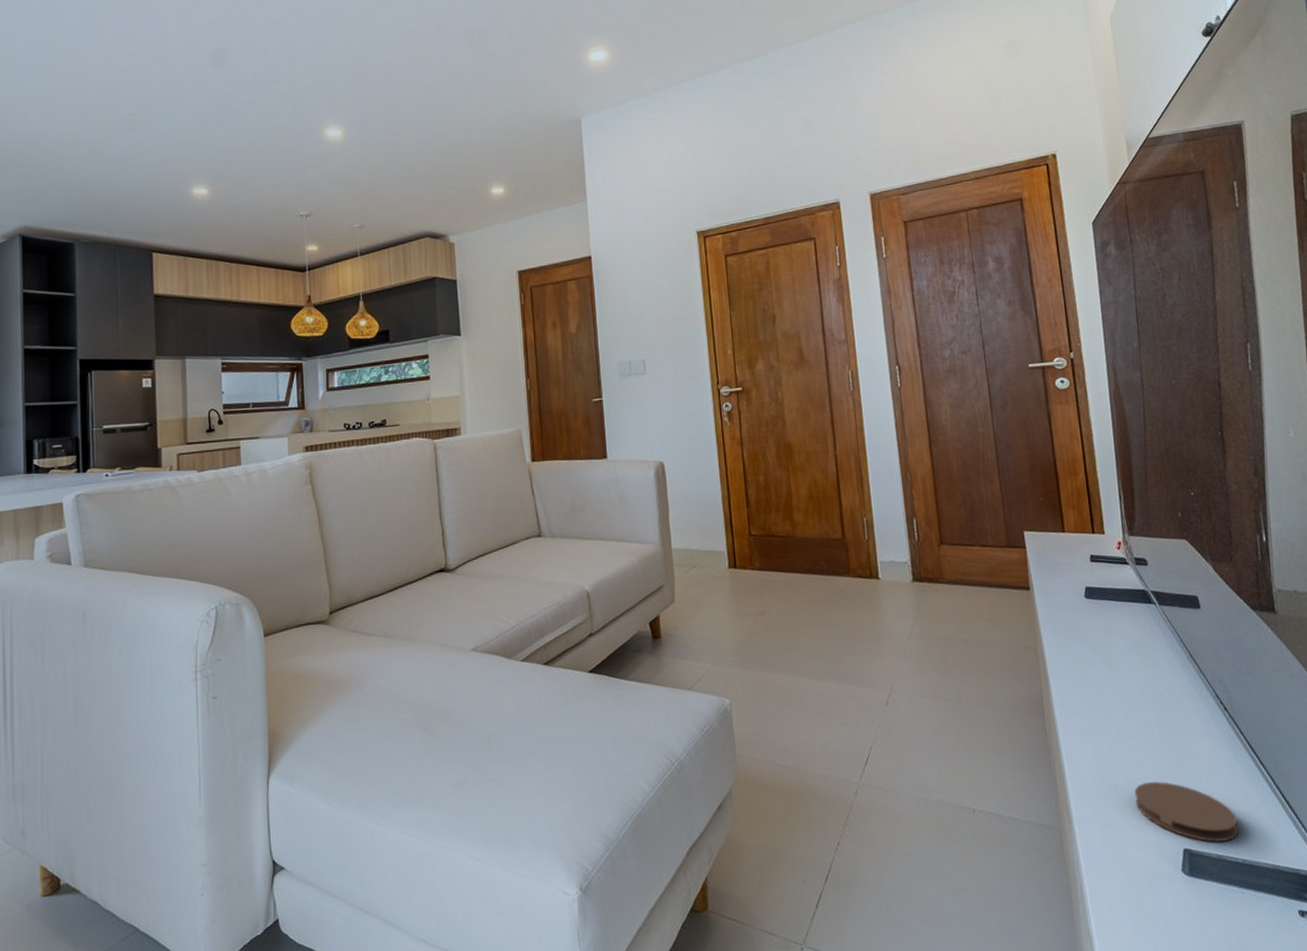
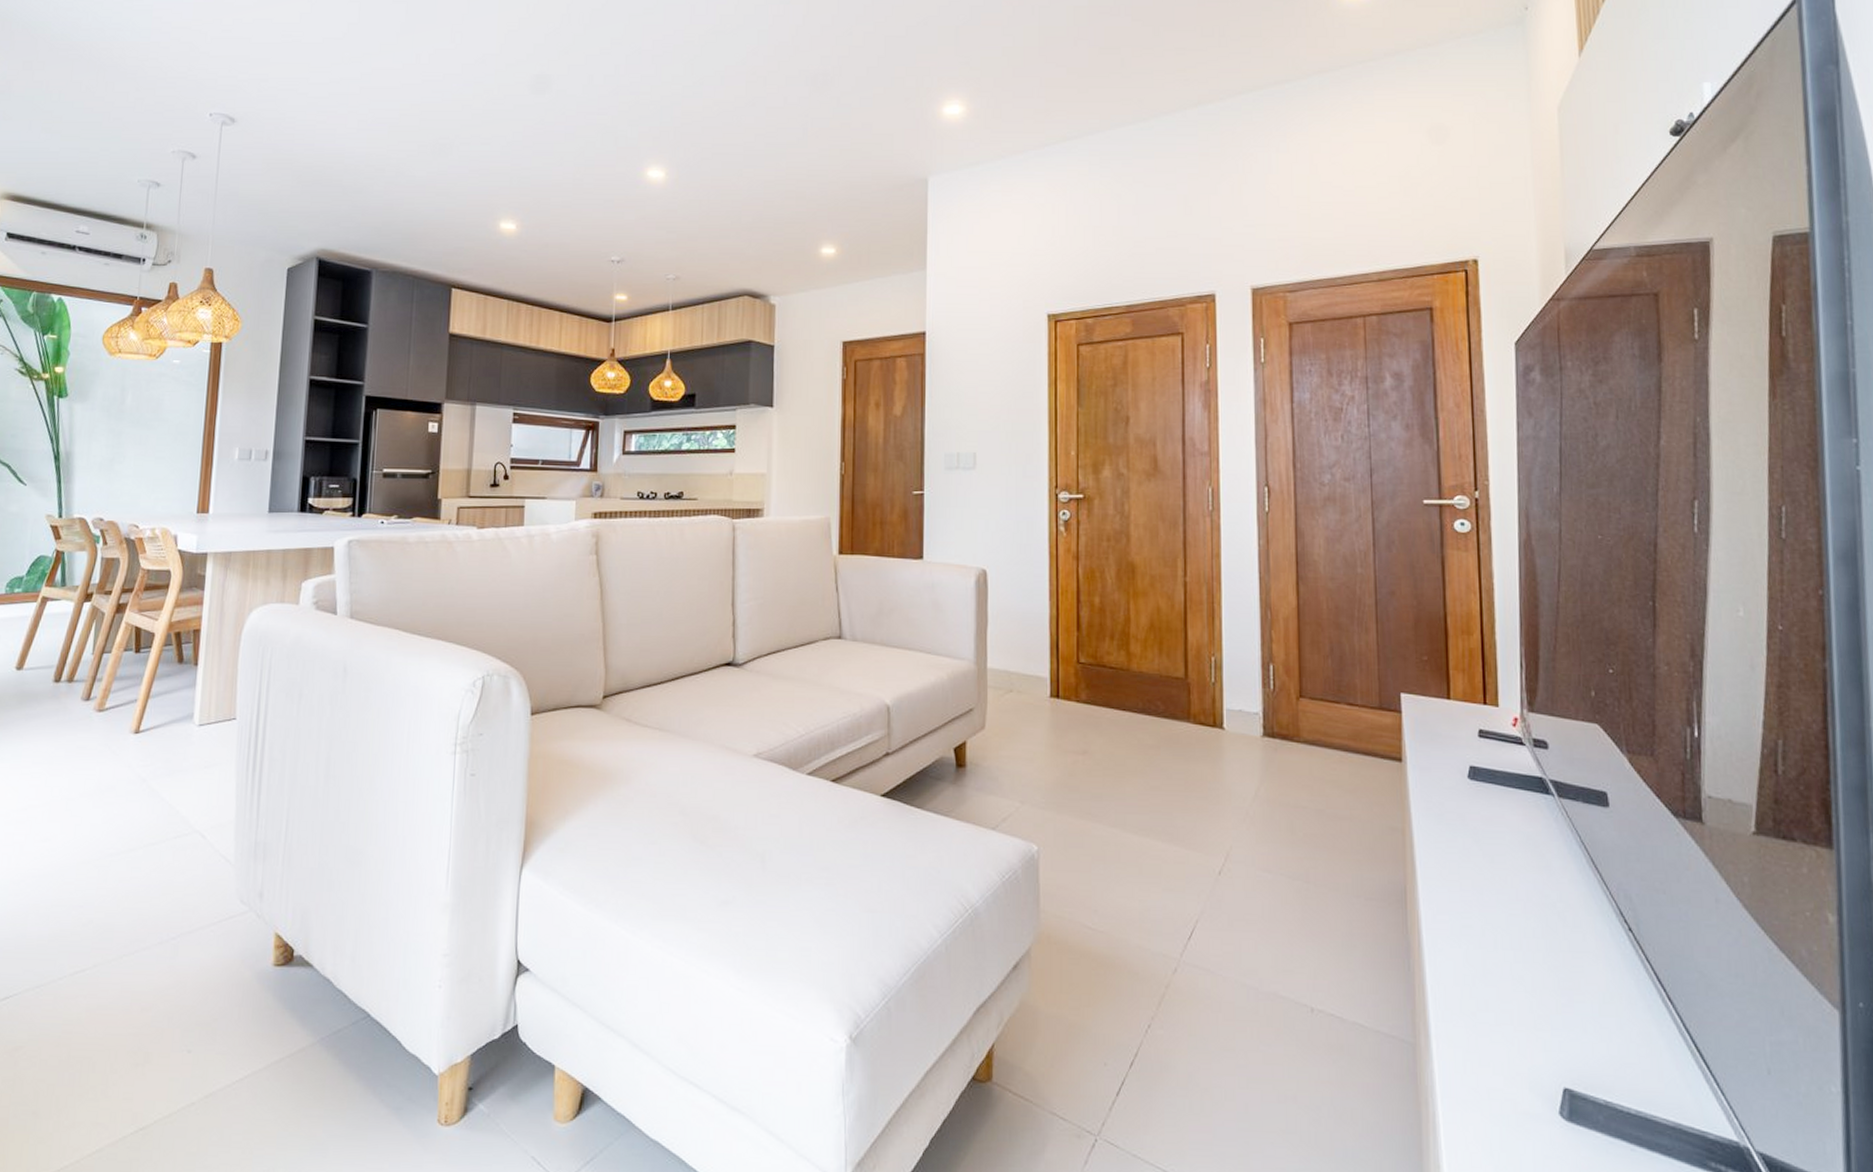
coaster: present [1134,781,1239,843] -> none [1508,1004,1634,1087]

